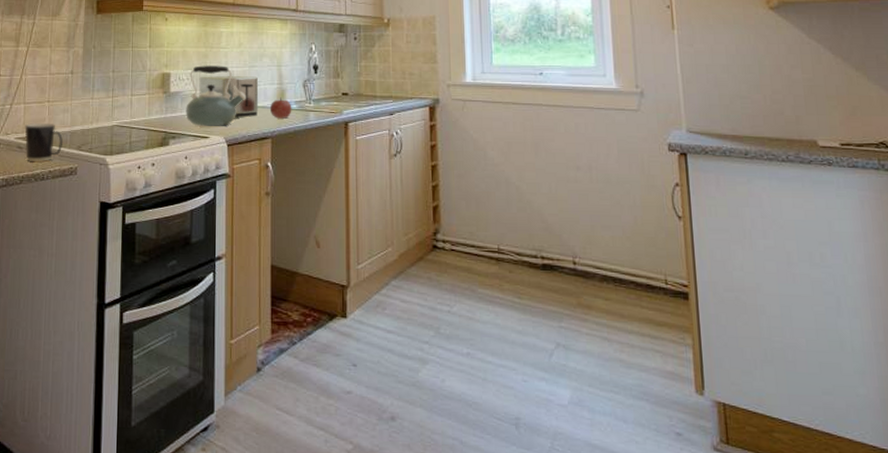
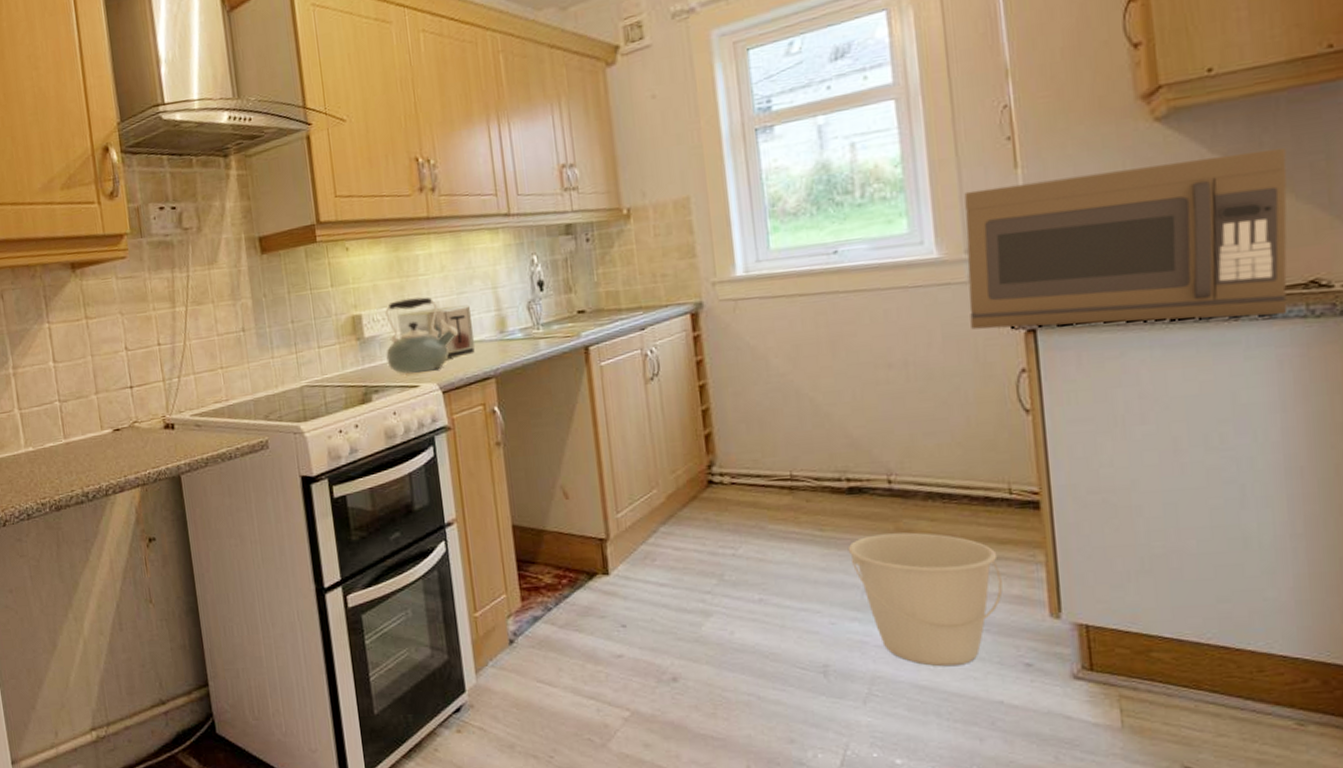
mug: present [24,122,63,163] -> none [199,393,248,440]
fruit: present [269,97,292,119] -> none [488,326,517,353]
bucket: none [540,307,659,430] -> present [847,532,1003,667]
microwave: none [636,41,865,165] -> present [964,147,1288,330]

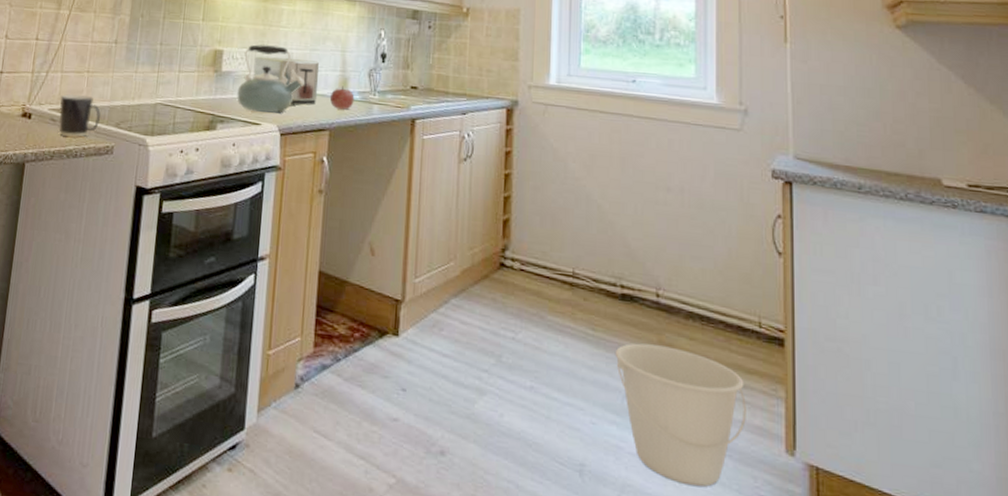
mug: none [199,393,248,440] -> present [59,93,101,138]
fruit: none [488,326,517,353] -> present [329,86,355,110]
microwave: present [964,147,1288,330] -> none [739,53,997,211]

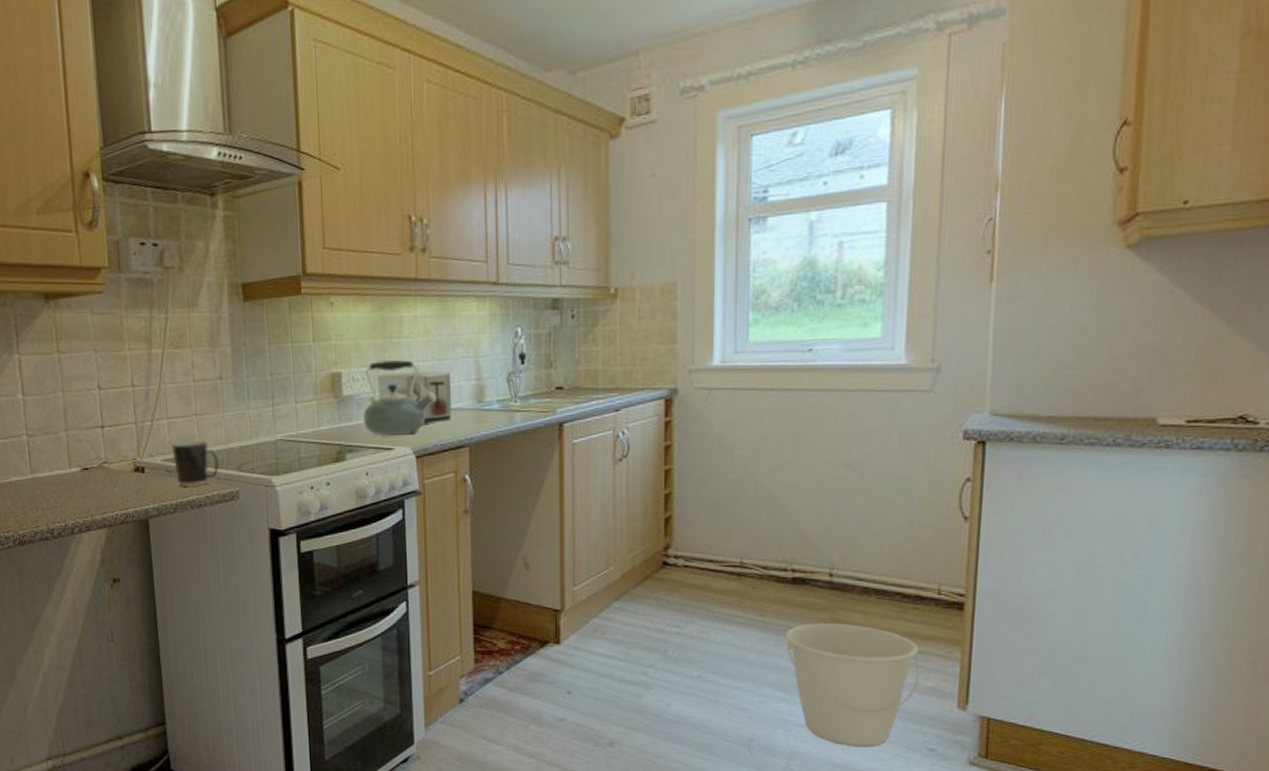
fruit: present [329,86,355,110] -> none [466,396,494,422]

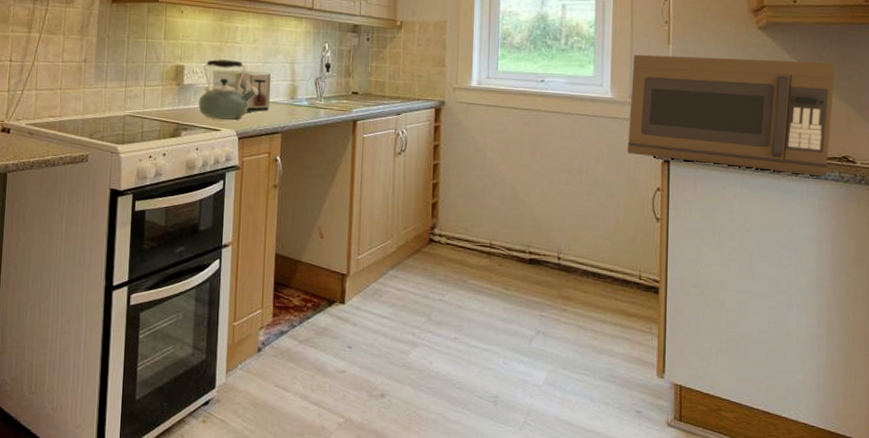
mug: present [171,440,220,487] -> none [36,109,75,149]
bucket: present [784,623,920,747] -> none [523,298,627,407]
microwave: none [926,285,1240,446] -> present [627,54,835,177]

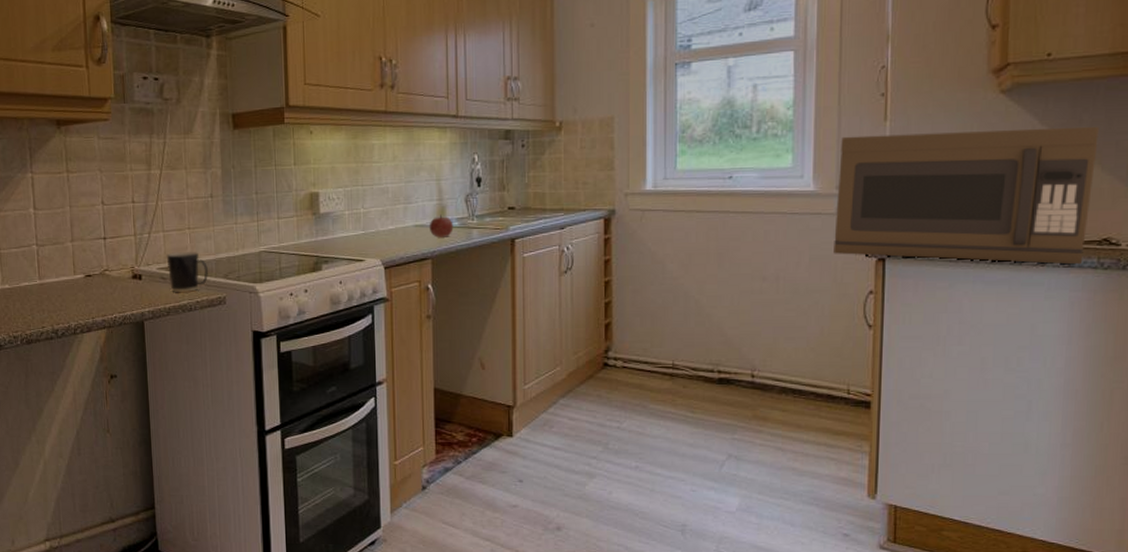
mug: none [36,109,75,149] -> present [166,251,209,293]
kettle: present [198,59,258,120] -> none [338,182,403,249]
toaster: present [212,69,271,113] -> none [351,192,417,239]
fruit: none [281,93,303,115] -> present [429,214,454,238]

